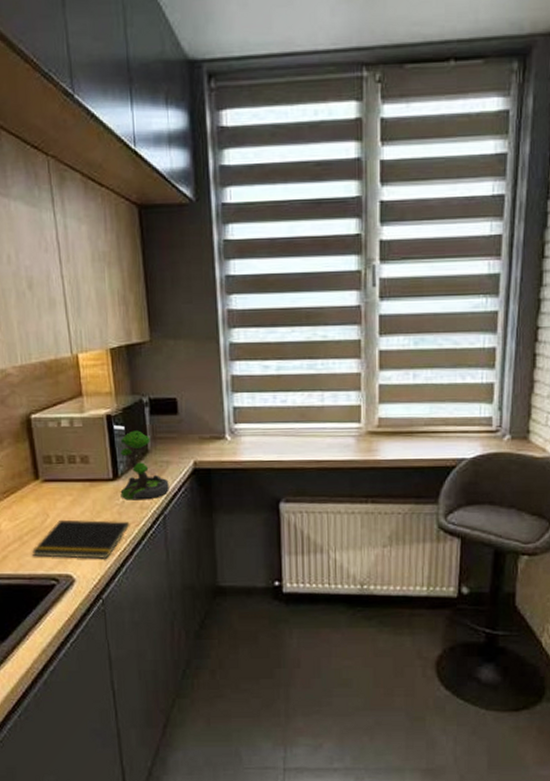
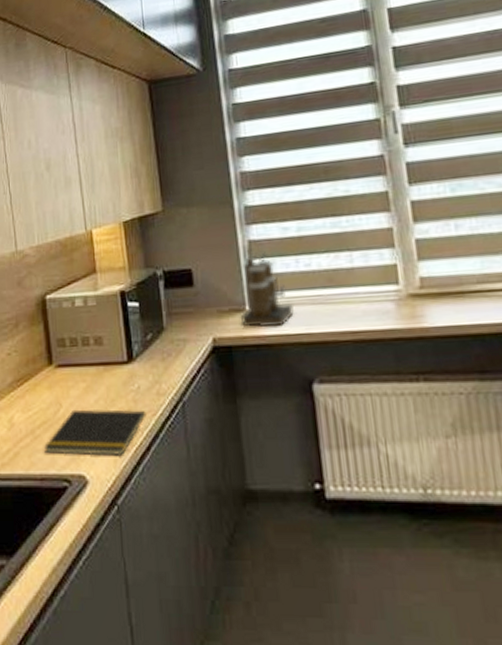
plant: present [119,430,169,500] -> none [134,306,187,386]
coffee maker: none [219,380,268,454] -> present [240,246,294,328]

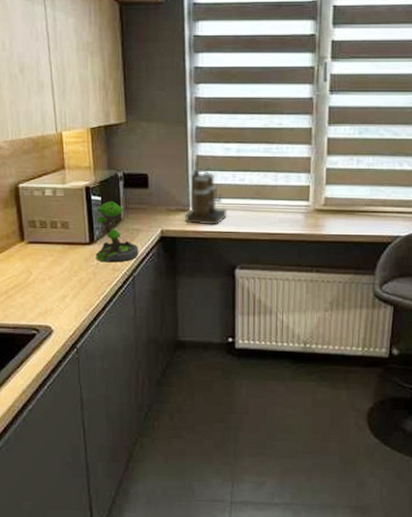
notepad: present [43,409,147,456] -> none [15,277,103,313]
plant: none [134,306,187,386] -> present [95,201,138,263]

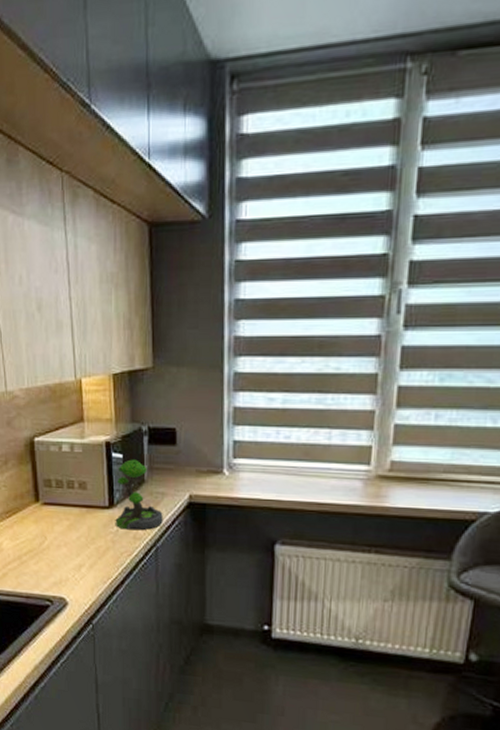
coffee maker: present [184,160,227,225] -> none [217,412,268,491]

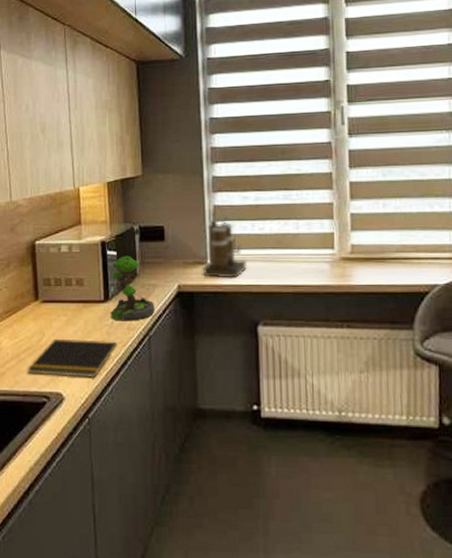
notepad: none [29,543,123,585] -> present [27,338,118,378]
coffee maker: none [217,412,268,491] -> present [202,210,247,279]

